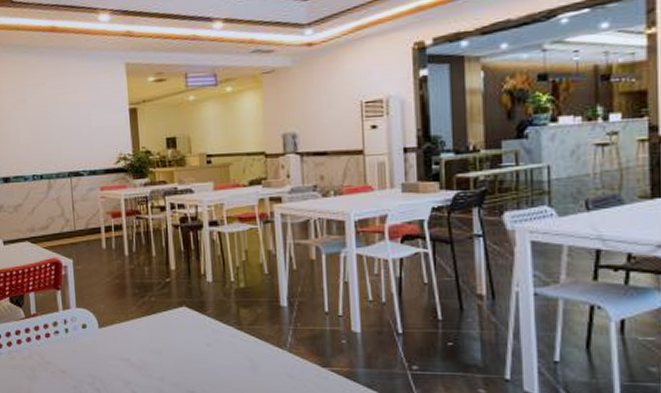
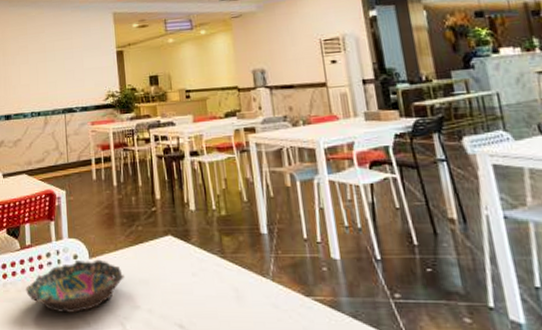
bowl: none [32,329,136,380] -> present [26,259,124,313]

